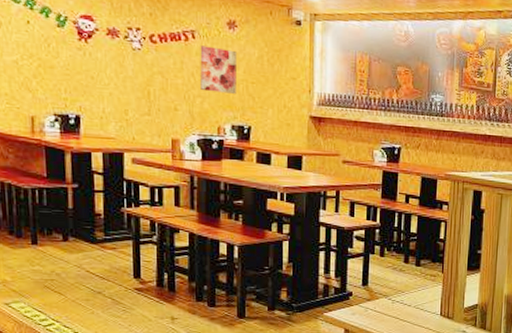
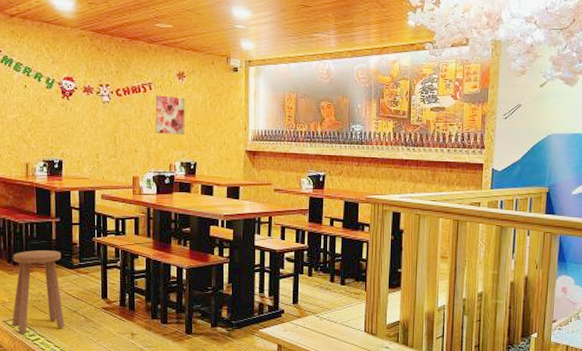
stool: none [16,220,87,318] -> present [12,250,65,334]

